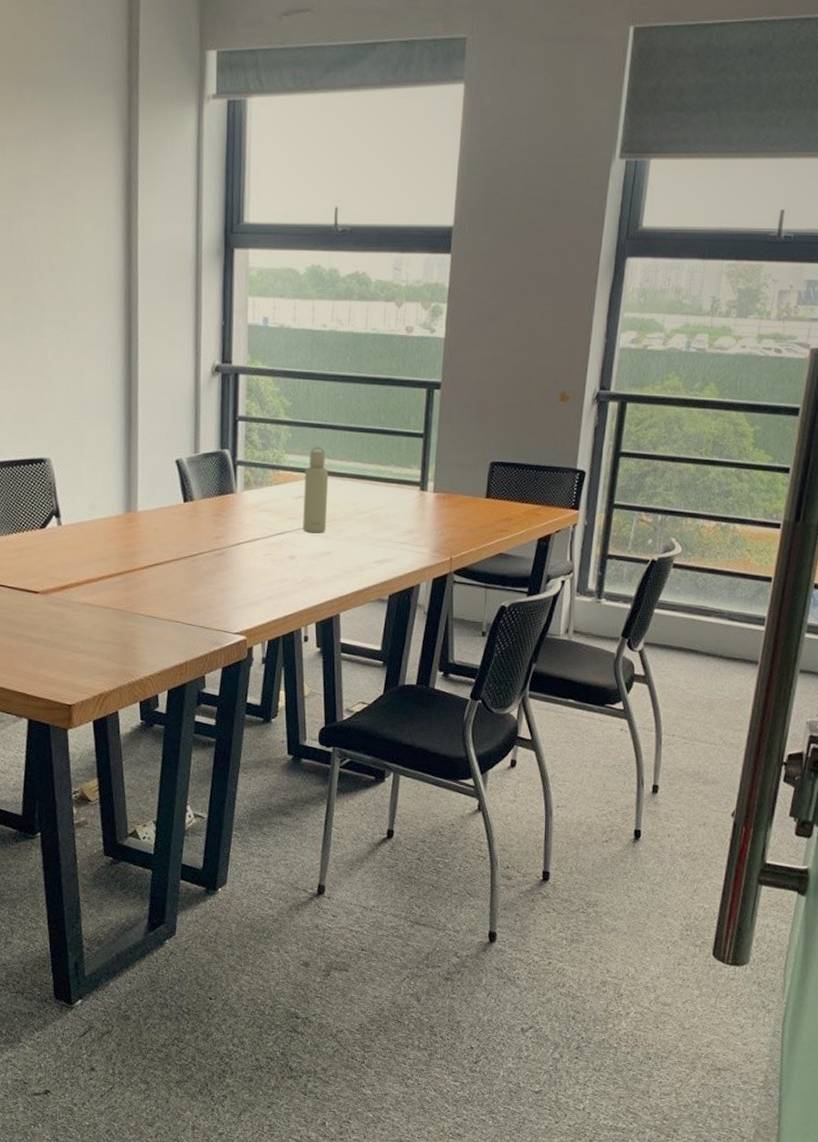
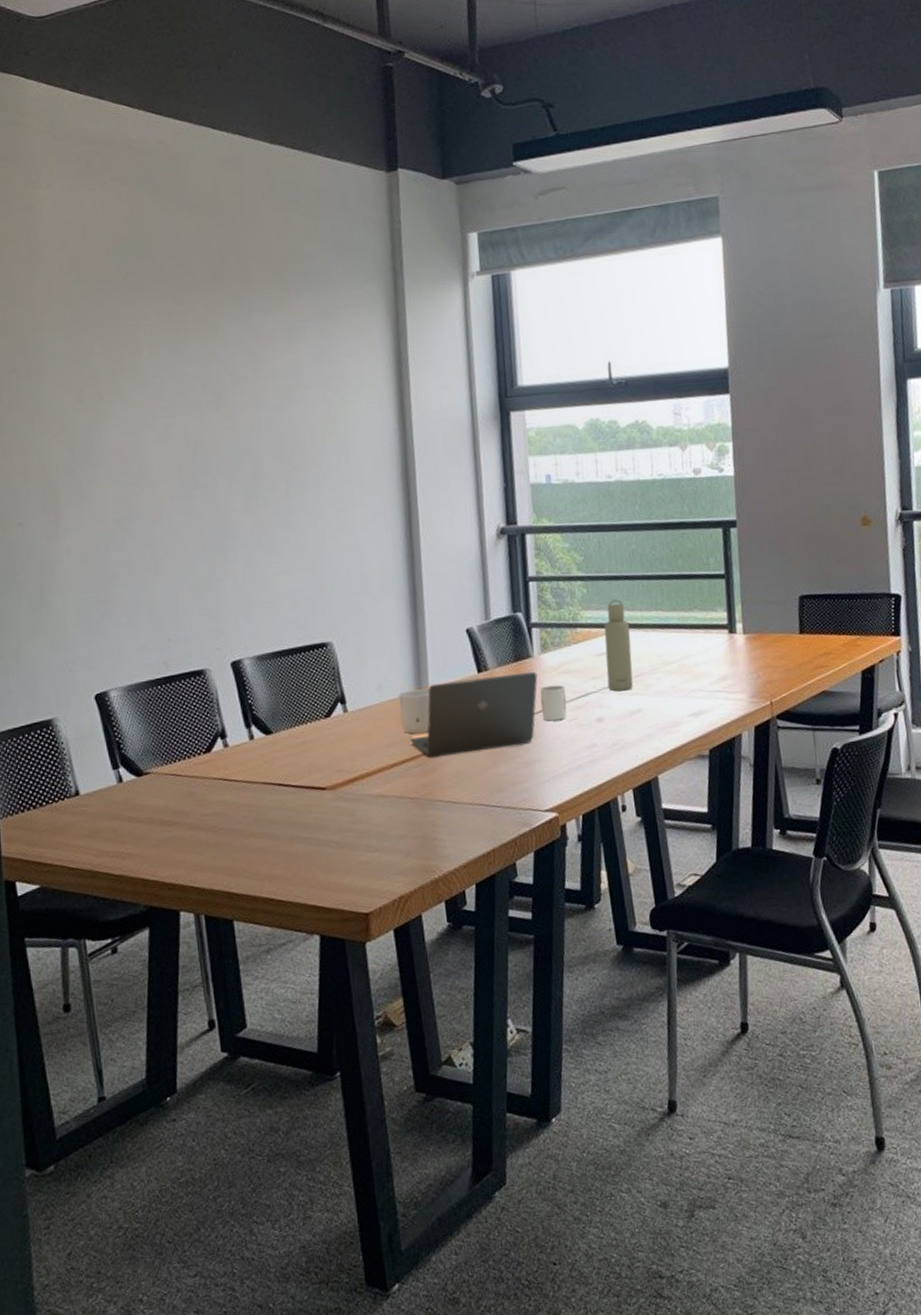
mug: none [109,511,138,552] -> present [398,688,430,734]
laptop: none [117,506,239,576] -> present [409,671,538,758]
mug: none [239,521,263,554] -> present [539,685,567,722]

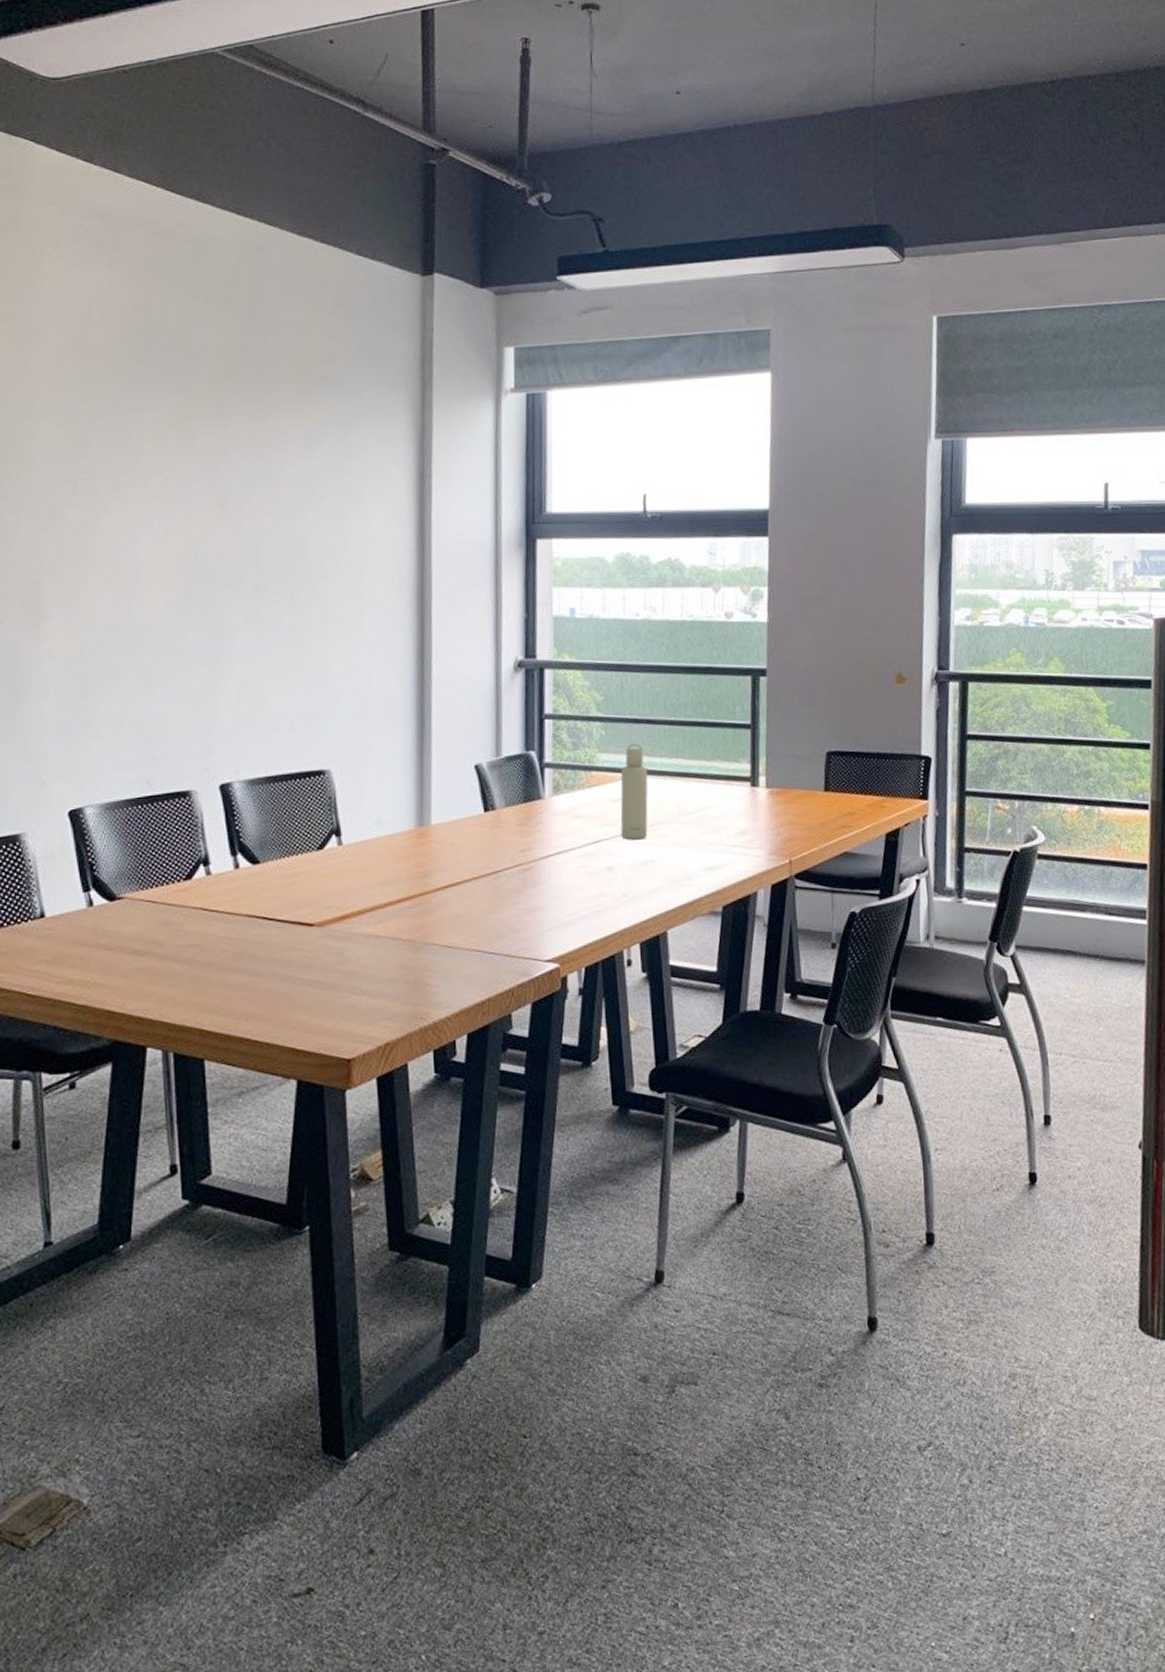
mug: present [398,688,430,734] -> none [398,825,432,873]
laptop: present [409,671,538,758] -> none [407,813,548,899]
mug: present [539,685,567,722] -> none [548,829,576,867]

